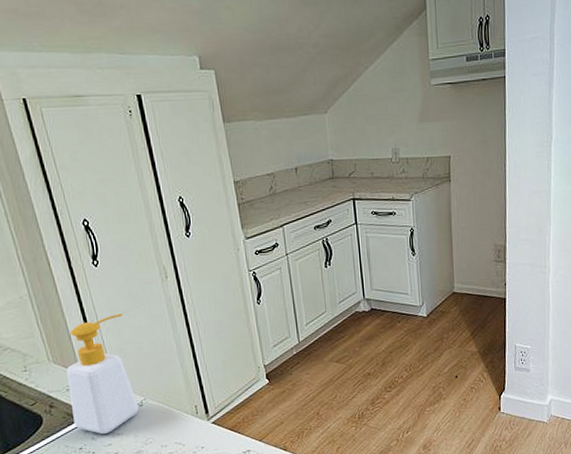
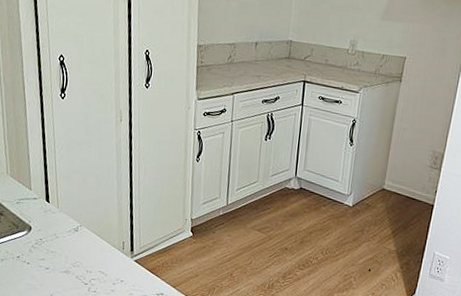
soap bottle: present [66,313,140,435] -> none [17,144,77,249]

